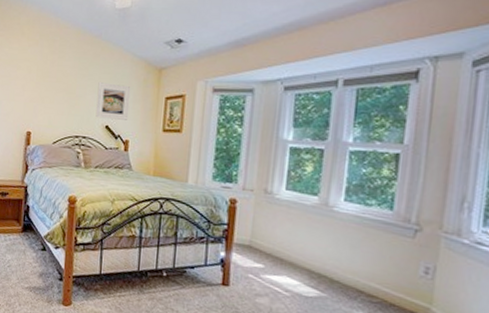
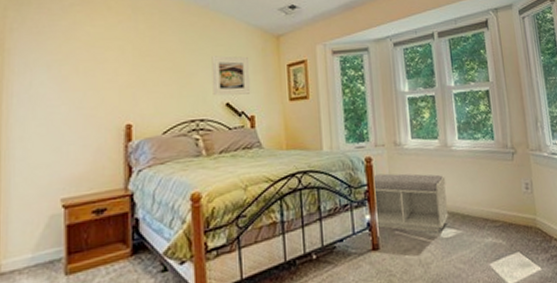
bench: none [229,216,319,288] -> present [373,173,449,233]

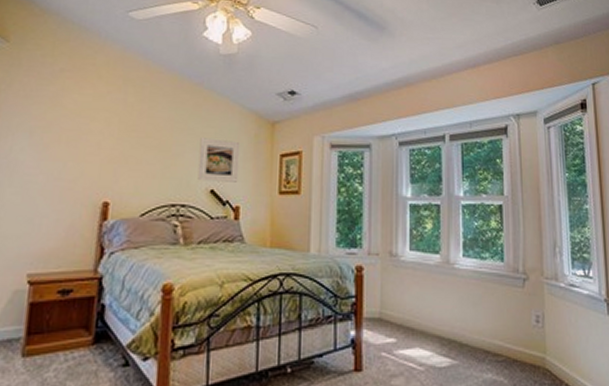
bench: present [373,173,449,233] -> none [360,286,445,360]

